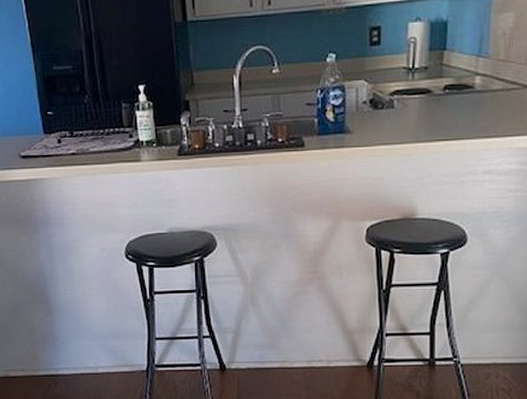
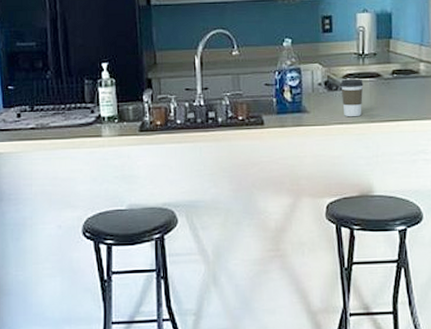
coffee cup: none [387,96,412,137] -> present [340,79,364,117]

